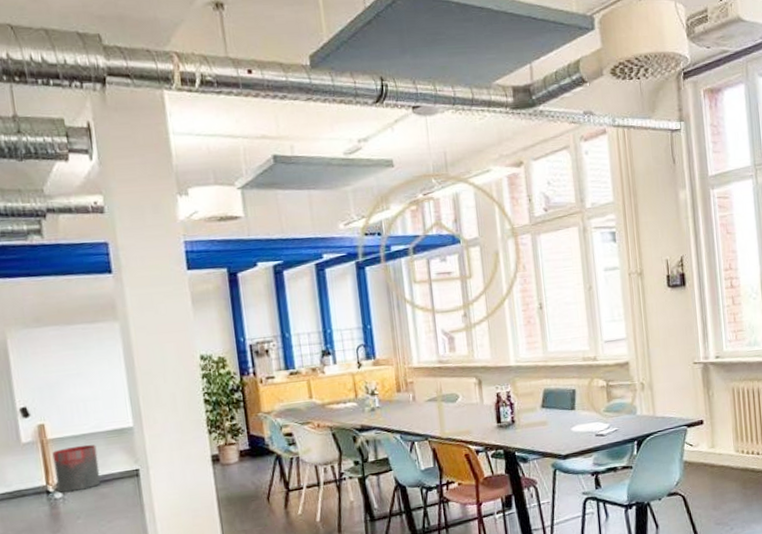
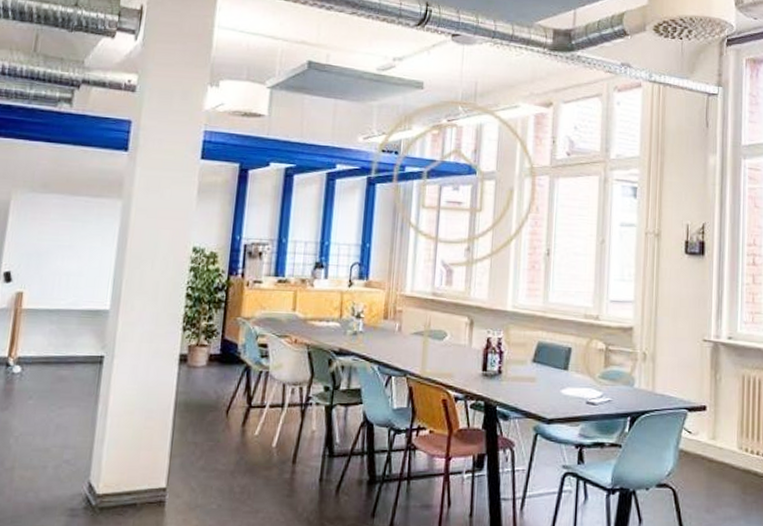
trash can: present [52,444,101,493] -> none [17,321,68,369]

